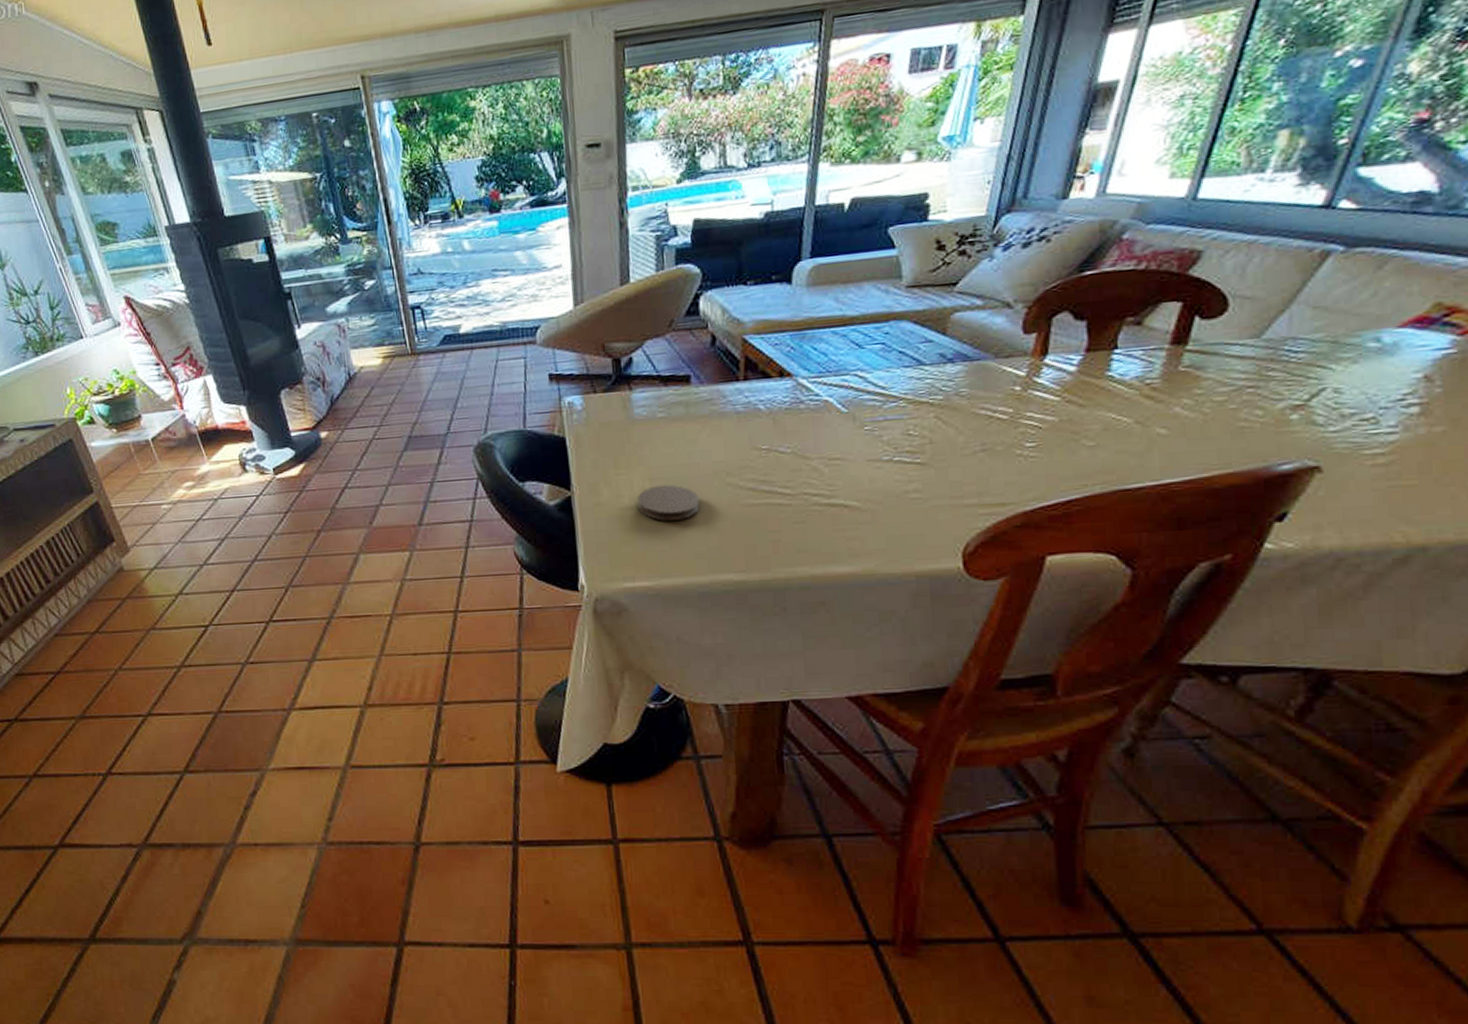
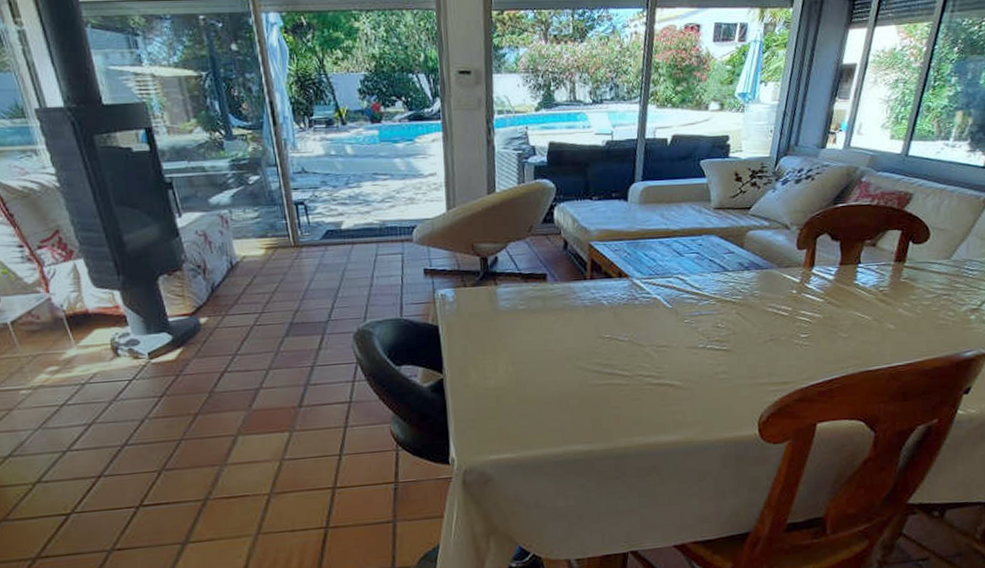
coaster: present [638,484,700,521] -> none [502,368,555,400]

